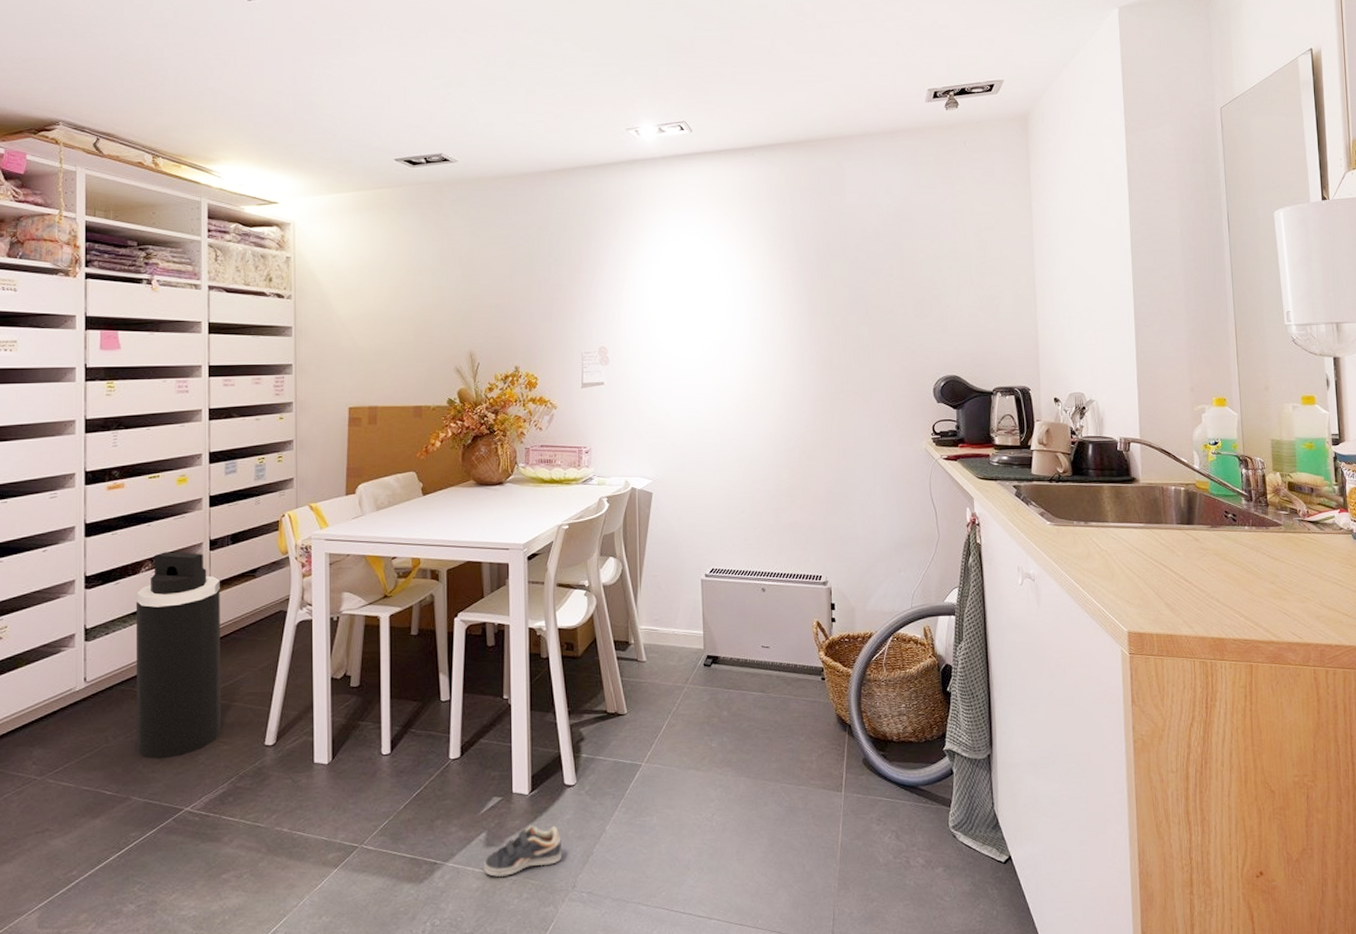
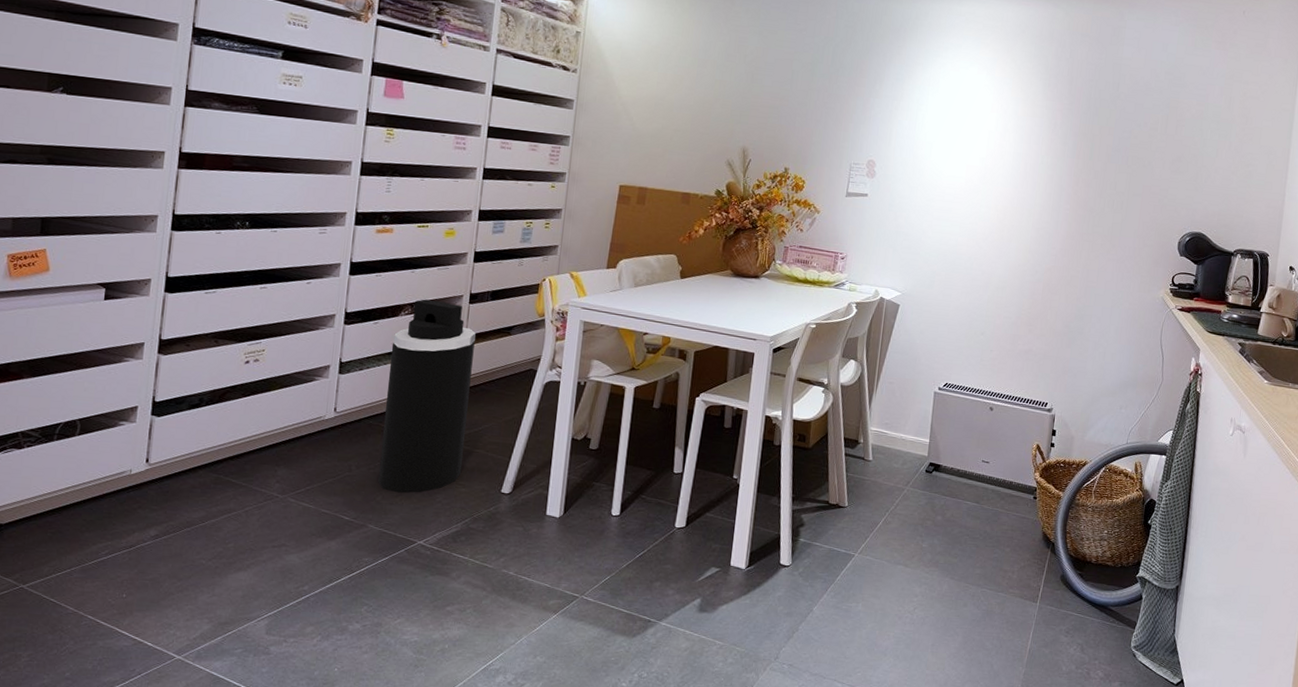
sneaker: present [484,826,563,878] -> none [694,598,771,641]

